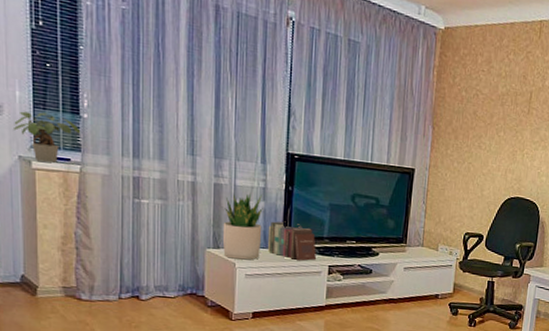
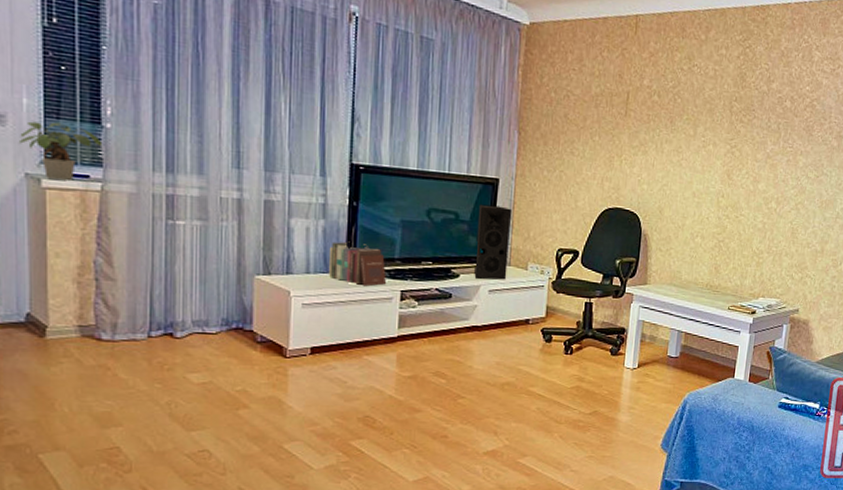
planter: present [222,192,263,260] -> none [274,209,323,287]
speaker: none [391,191,426,259] -> present [474,204,513,280]

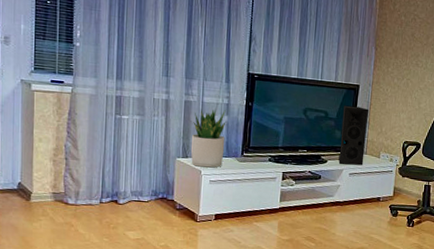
potted plant: present [20,121,103,181] -> none [18,41,74,85]
planter: none [274,209,323,287] -> present [190,108,226,168]
books: present [328,241,387,287] -> none [229,133,273,169]

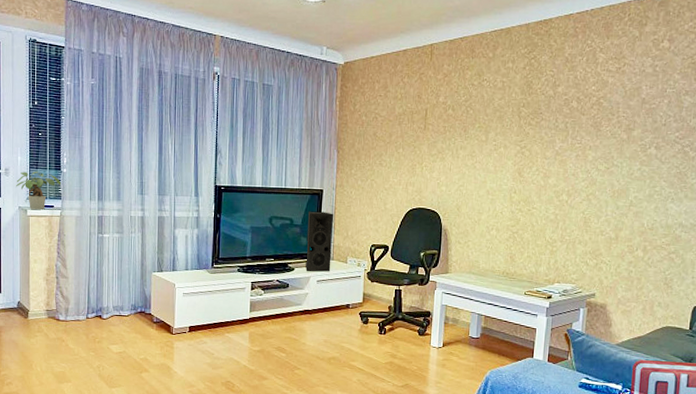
potted plant: none [18,41,74,85] -> present [16,171,62,210]
planter: present [190,108,226,168] -> none [165,222,197,281]

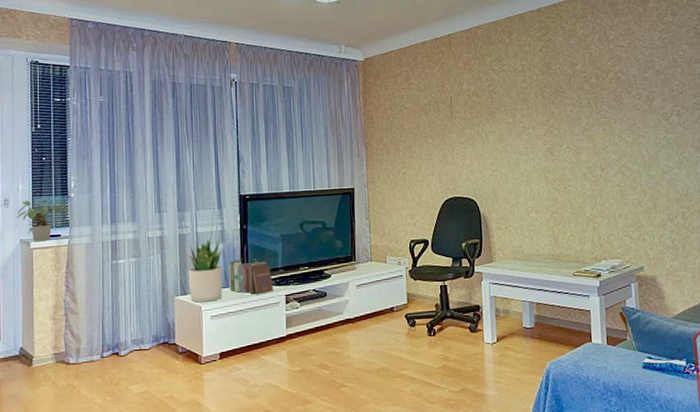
planter: none [165,222,197,281] -> present [188,237,223,303]
books: none [200,245,242,280] -> present [228,258,274,295]
speaker: present [305,211,334,273] -> none [340,211,370,277]

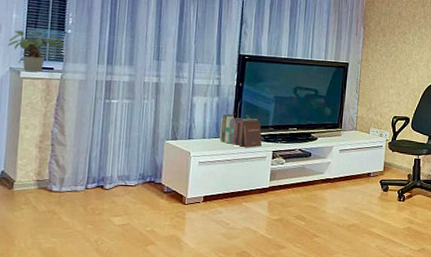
planter: present [188,237,223,303] -> none [180,89,217,149]

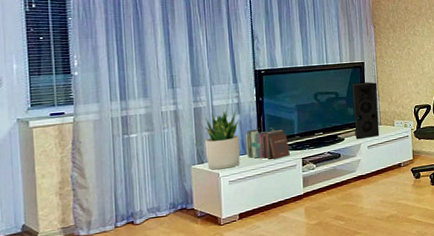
potted plant: present [8,30,65,72] -> none [12,78,73,121]
planter: none [180,89,217,149] -> present [204,109,241,170]
speaker: none [328,83,359,142] -> present [352,82,380,140]

